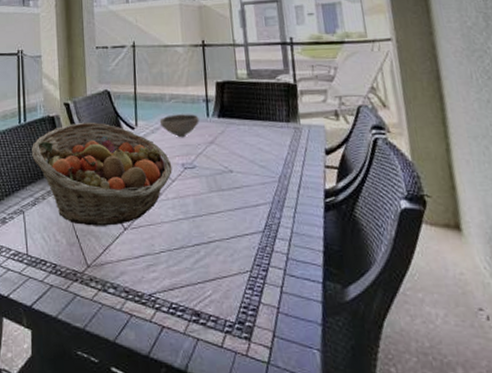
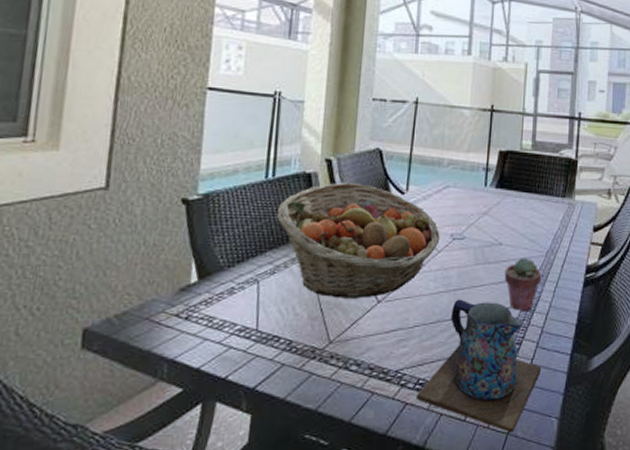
bowl: present [159,114,199,138] -> none [433,181,476,207]
pitcher: none [172,226,294,363] -> present [417,299,542,433]
potted succulent: none [239,183,279,238] -> present [504,256,542,312]

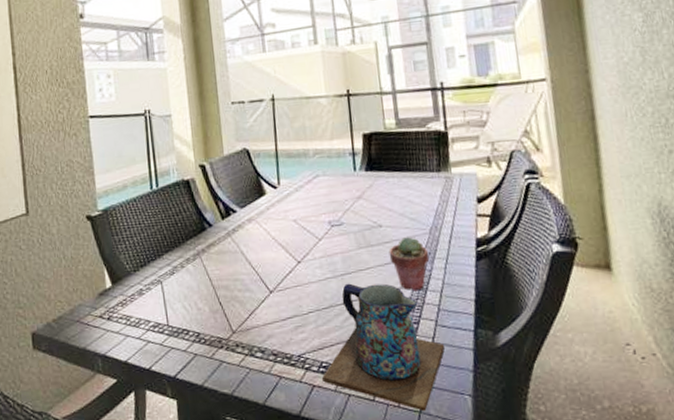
fruit basket: present [277,182,440,298] -> none [166,183,319,292]

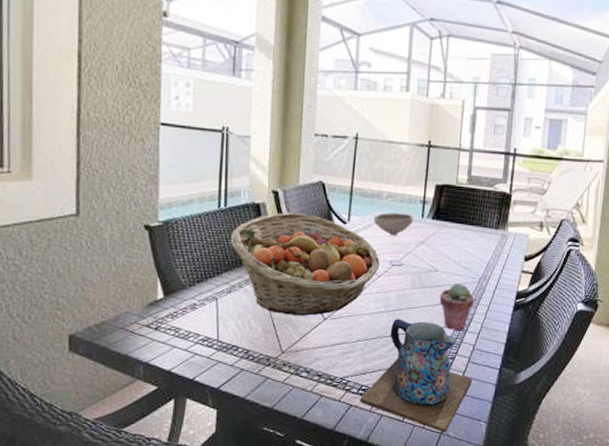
fruit basket: none [166,183,319,292] -> present [231,212,380,316]
bowl: none [303,169,346,195] -> present [373,212,414,236]

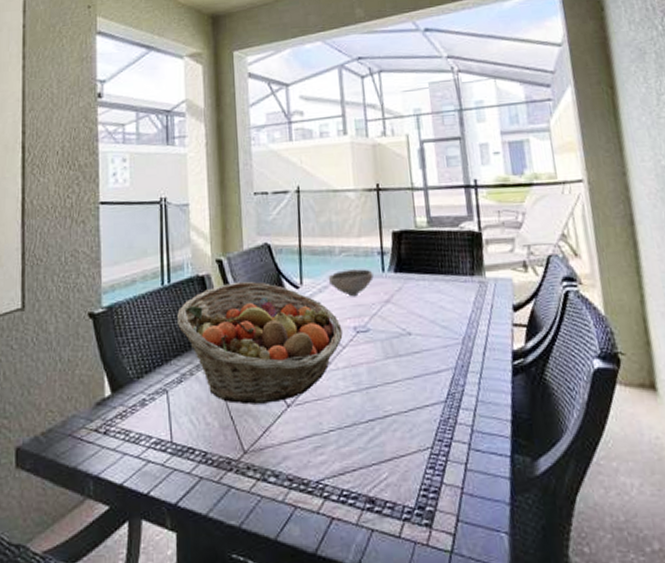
pitcher: present [360,318,473,433] -> none [343,398,479,552]
potted succulent: present [439,282,475,331] -> none [418,346,463,409]

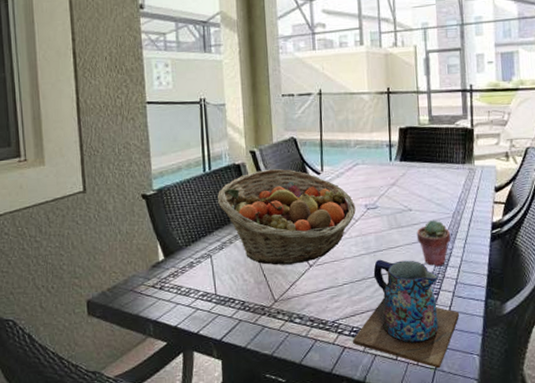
bowl: present [328,269,374,297] -> none [344,158,382,181]
pitcher: none [343,398,479,552] -> present [353,259,460,369]
potted succulent: none [418,346,463,409] -> present [416,219,451,267]

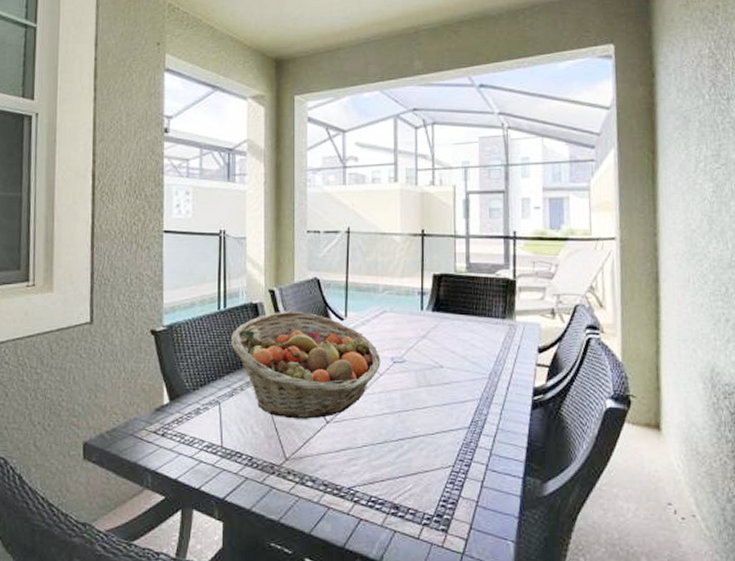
pitcher: present [353,259,460,369] -> none [370,420,494,554]
potted succulent: present [416,219,451,267] -> none [447,379,487,434]

